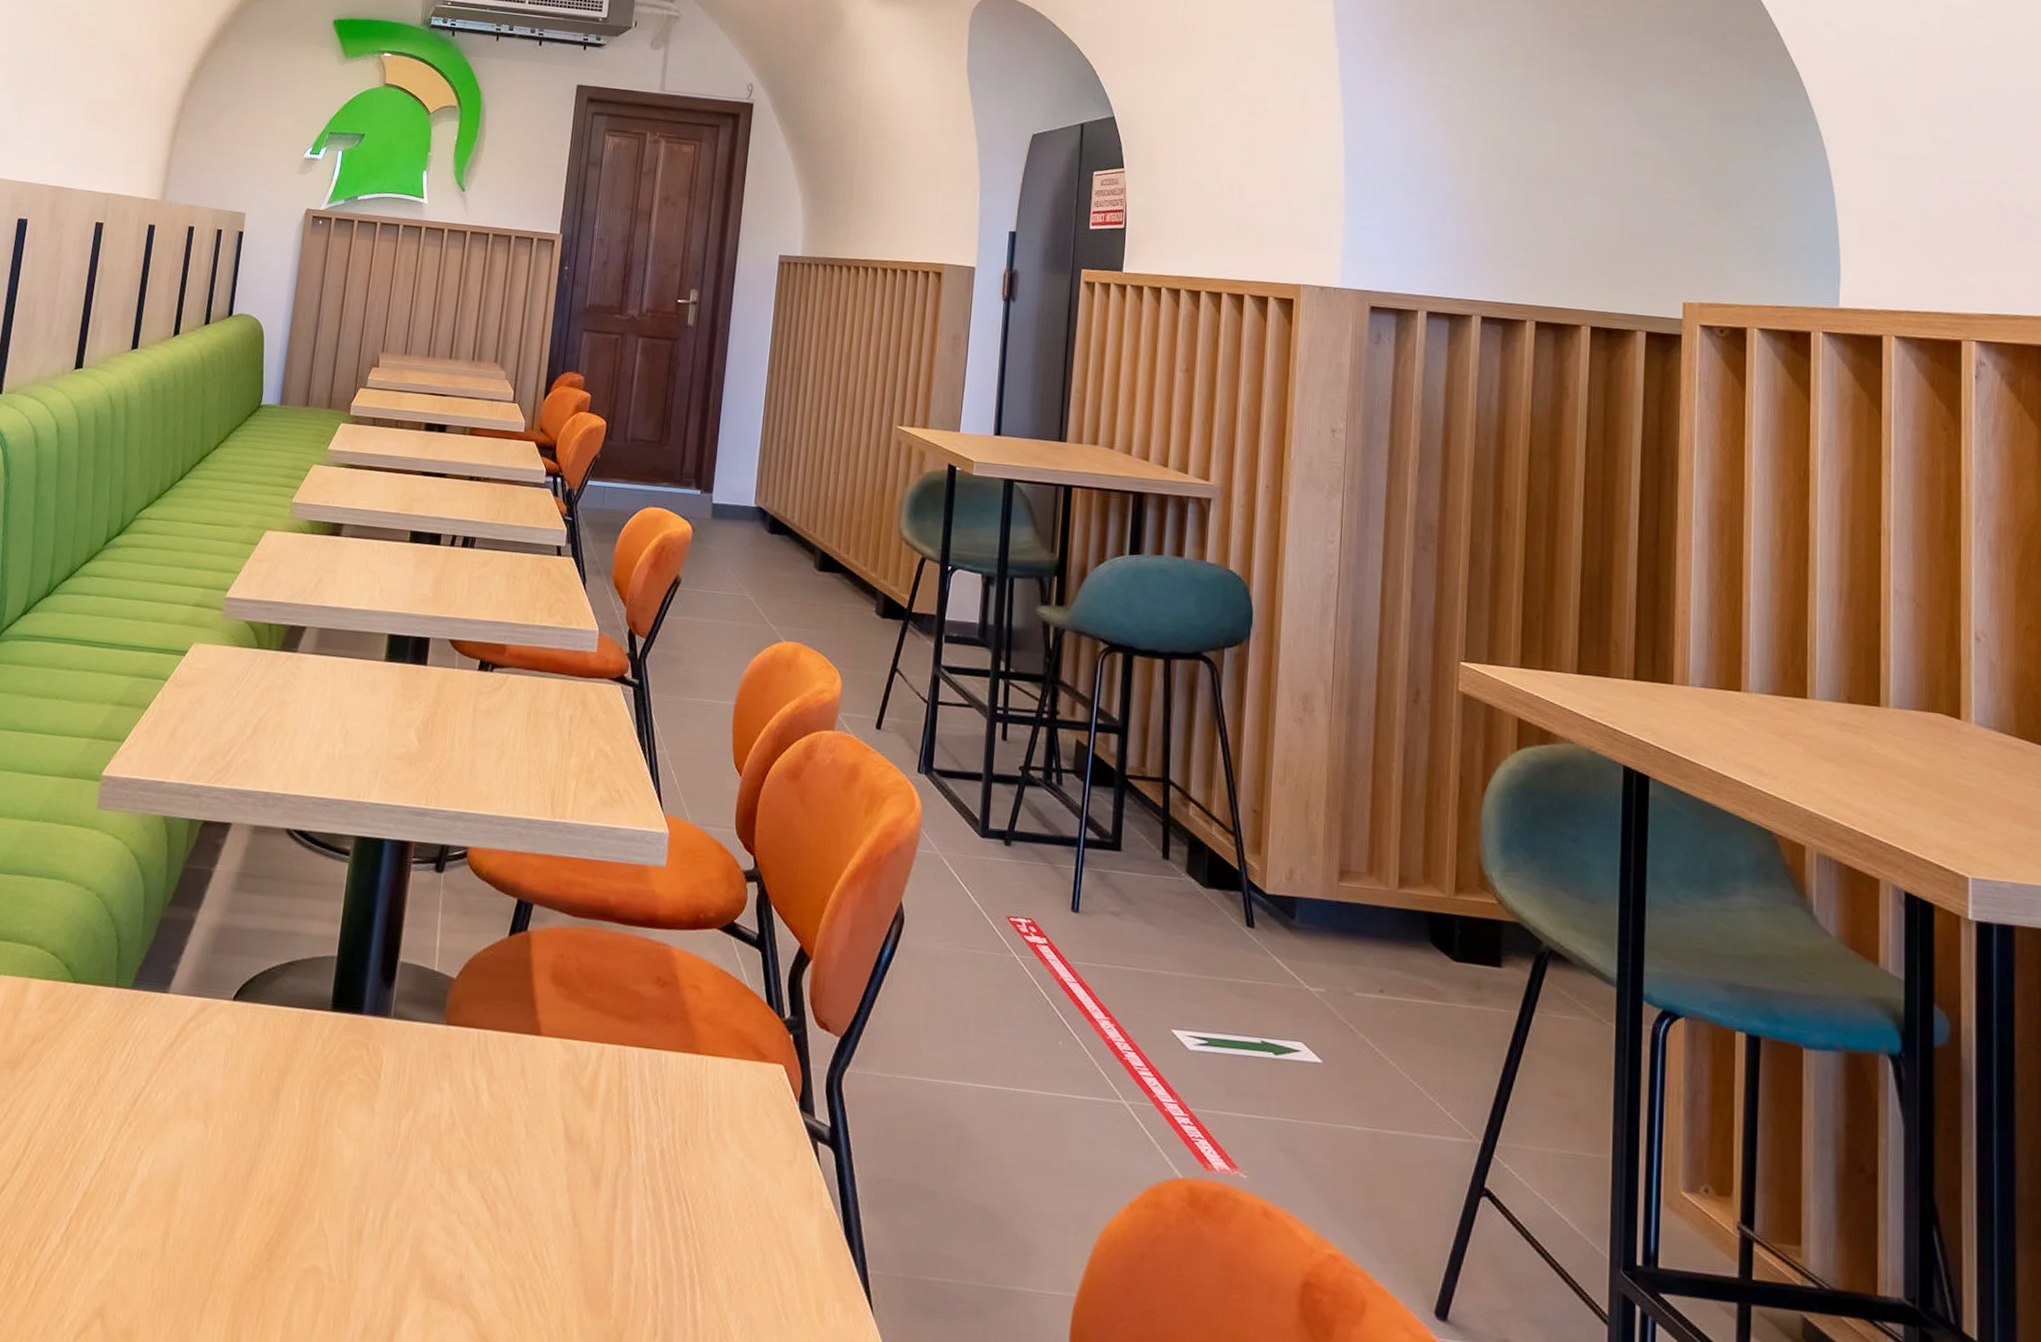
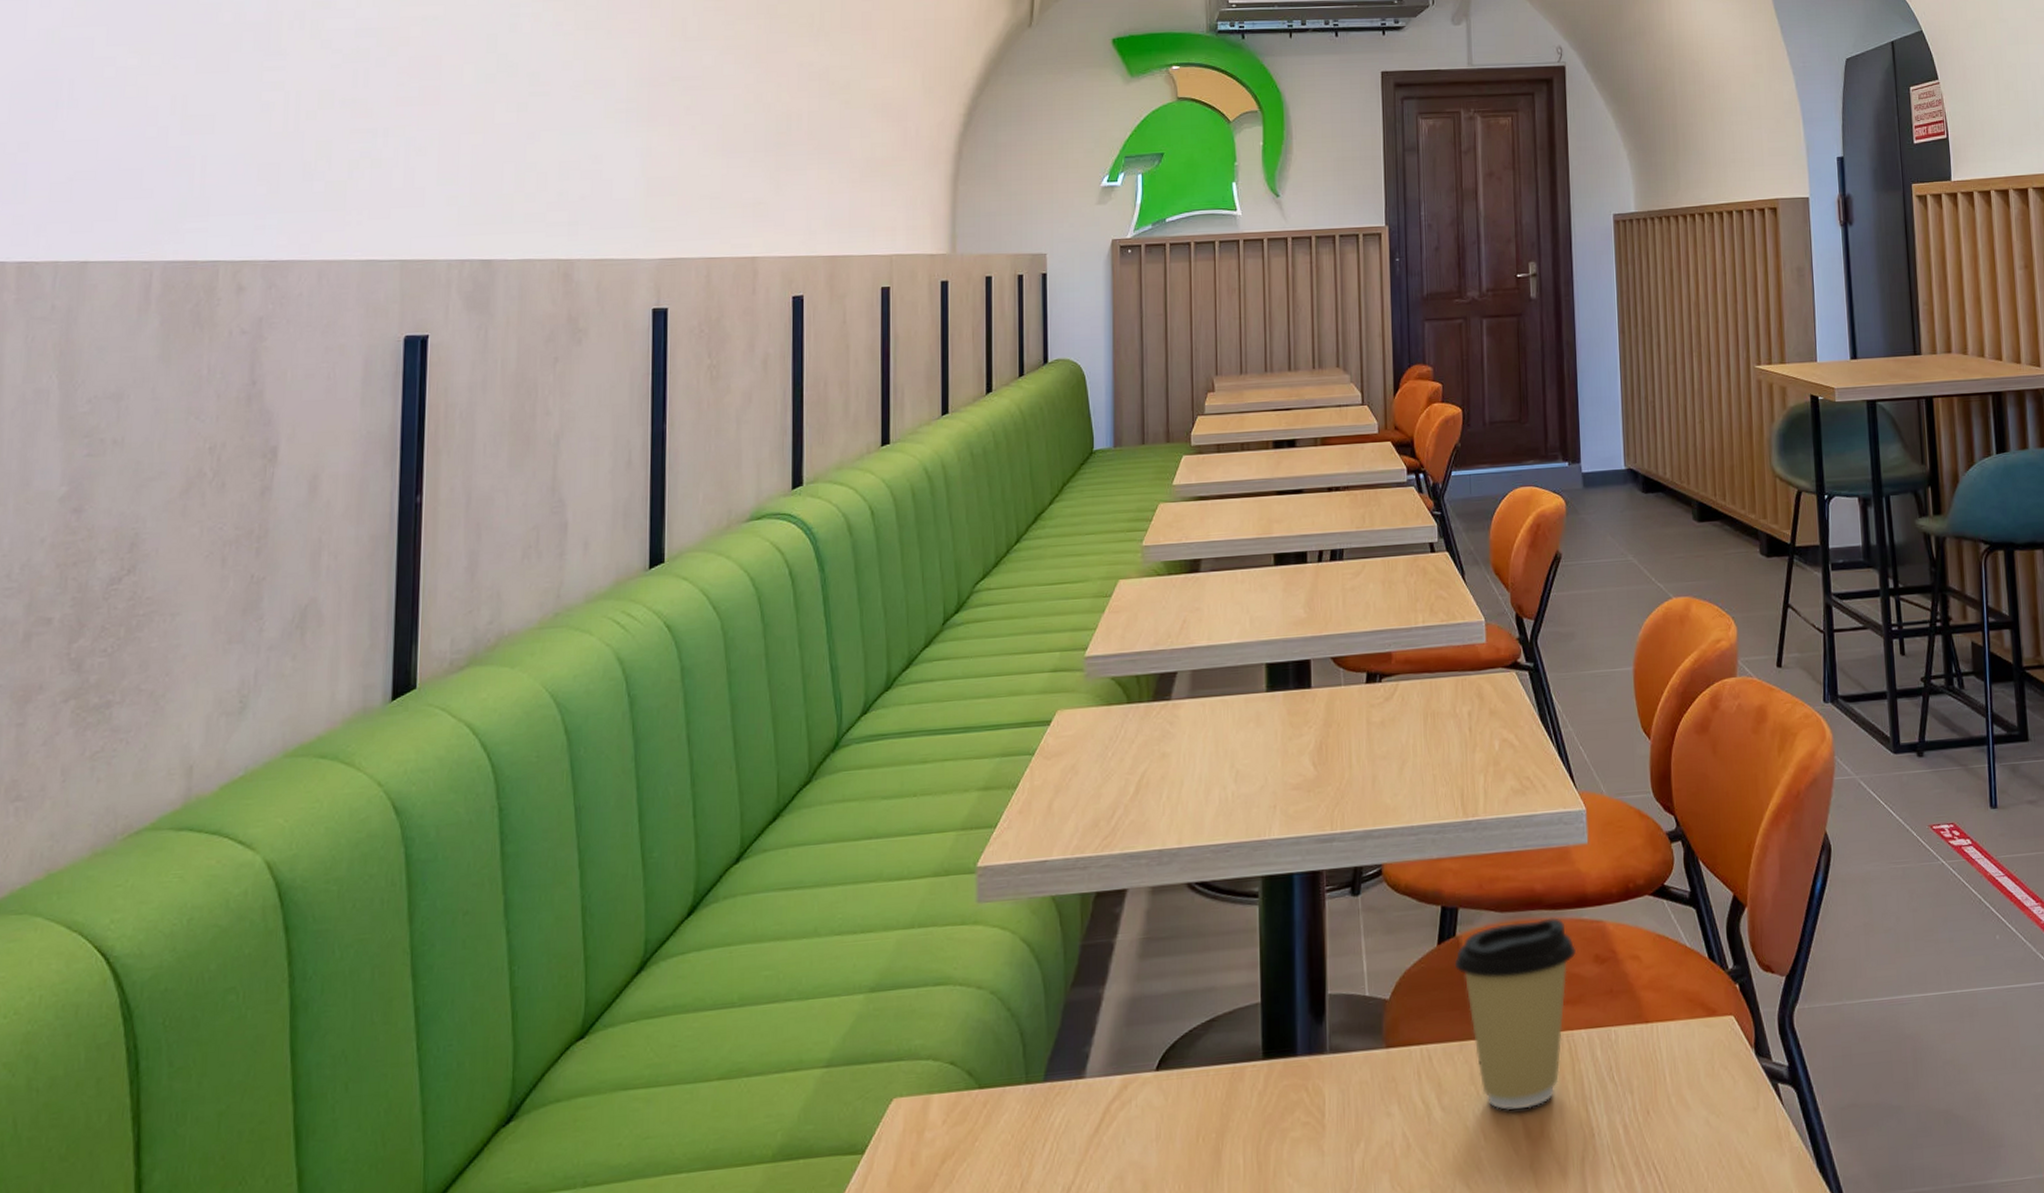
coffee cup: none [521,928,641,1113] -> present [1454,917,1577,1110]

